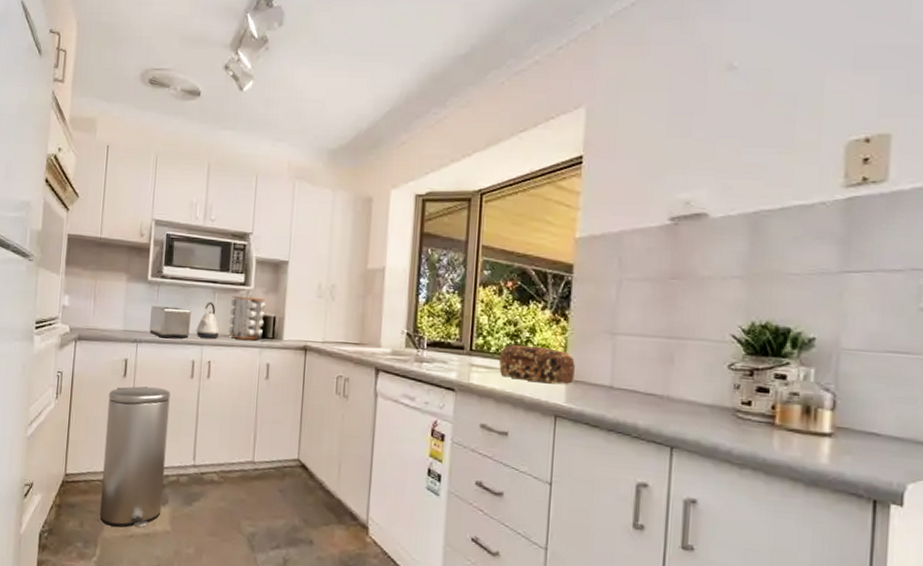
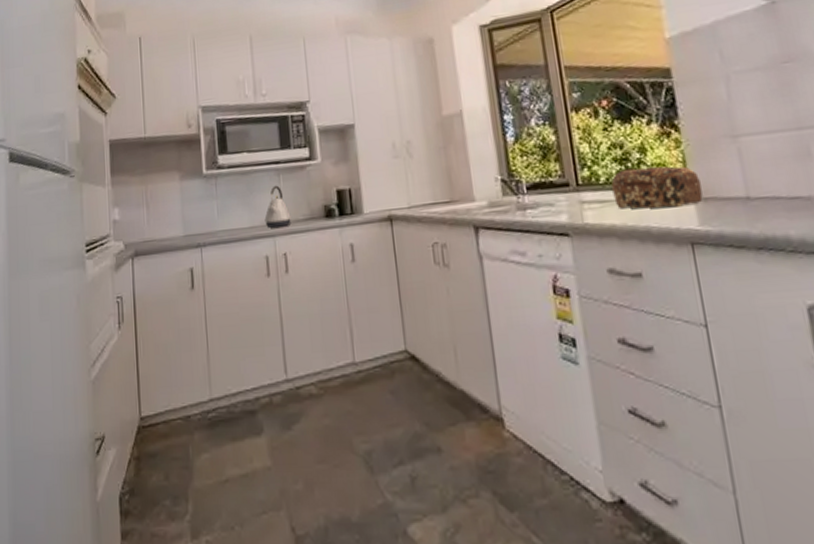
pedal bin: present [100,386,170,528] -> none [177,294,258,472]
toaster: present [148,305,191,339] -> none [211,198,258,237]
spice rack: present [228,290,266,340] -> none [298,164,340,222]

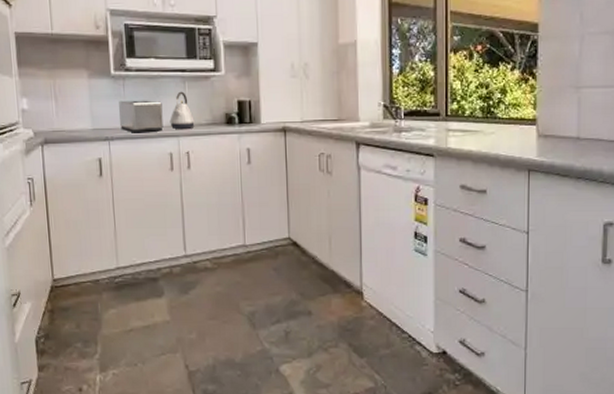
toaster: none [211,198,258,237] -> present [118,100,163,133]
bread loaf: present [611,166,703,209] -> none [474,106,544,141]

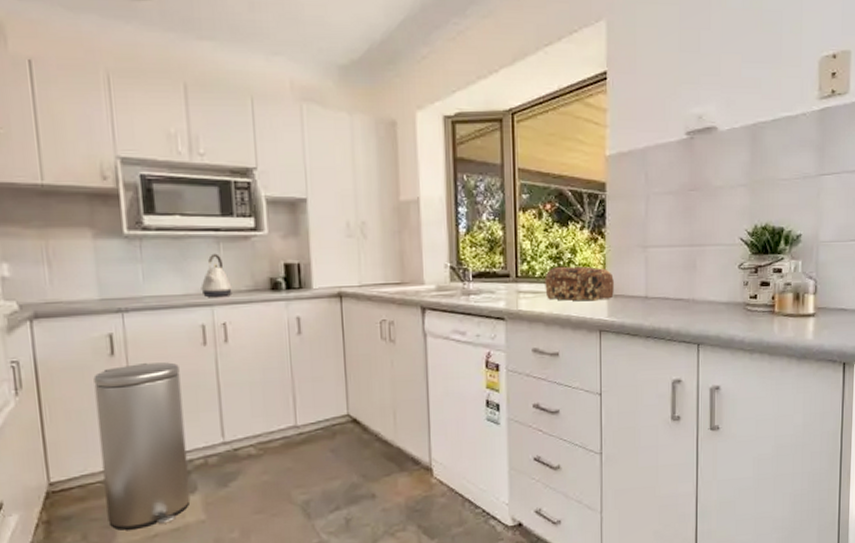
pedal bin: none [87,184,159,323] -> present [93,362,191,531]
toaster: present [118,100,163,133] -> none [134,264,193,303]
bread loaf: none [474,106,544,141] -> present [545,266,614,301]

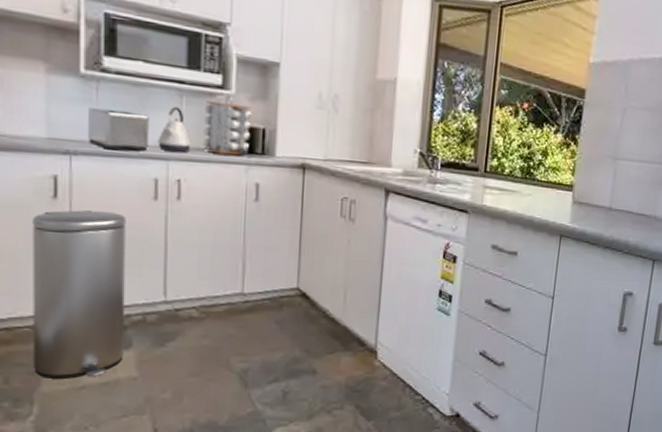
toaster: none [134,264,193,303] -> present [87,107,149,152]
spice rack: none [241,235,287,294] -> present [203,94,252,156]
bread loaf: present [545,266,614,301] -> none [512,166,581,206]

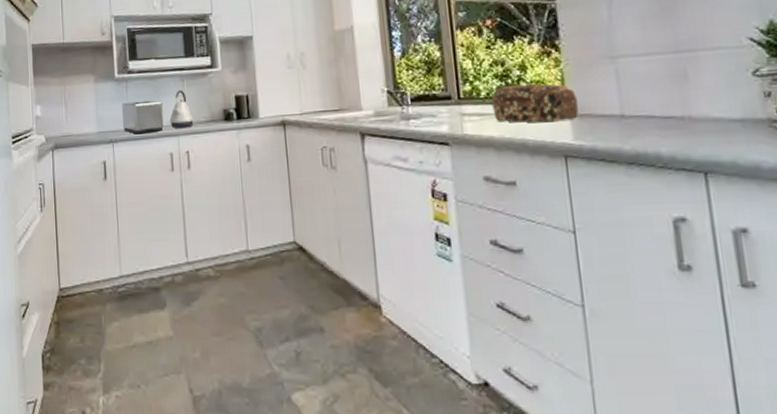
pedal bin: present [32,210,126,379] -> none [92,186,161,338]
spice rack: present [203,94,252,156] -> none [200,71,238,124]
bread loaf: none [512,166,581,206] -> present [491,83,579,123]

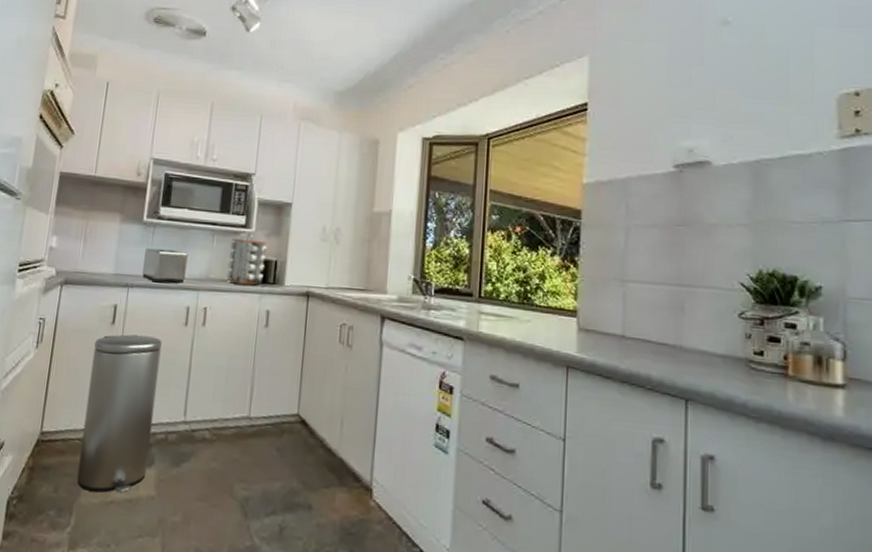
pedal bin: none [92,186,161,338] -> present [77,334,162,493]
kettle: present [169,90,194,129] -> none [192,244,218,284]
spice rack: none [200,71,238,124] -> present [227,232,267,286]
bread loaf: present [491,83,579,123] -> none [509,291,586,334]

